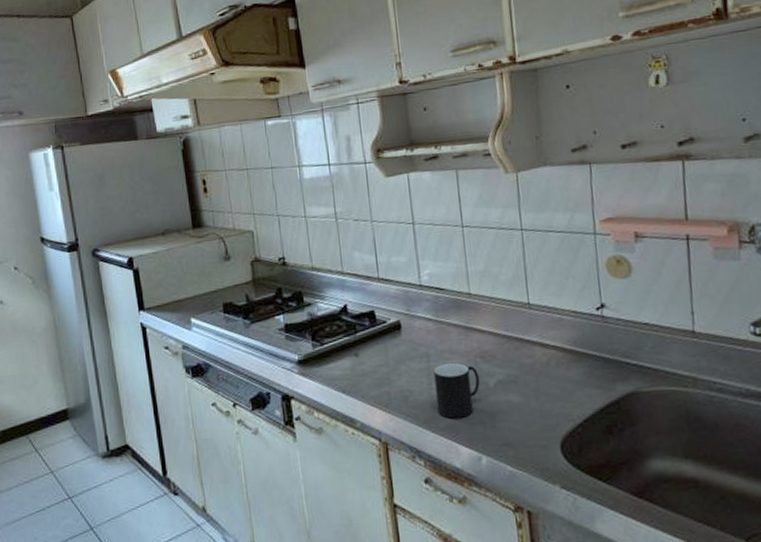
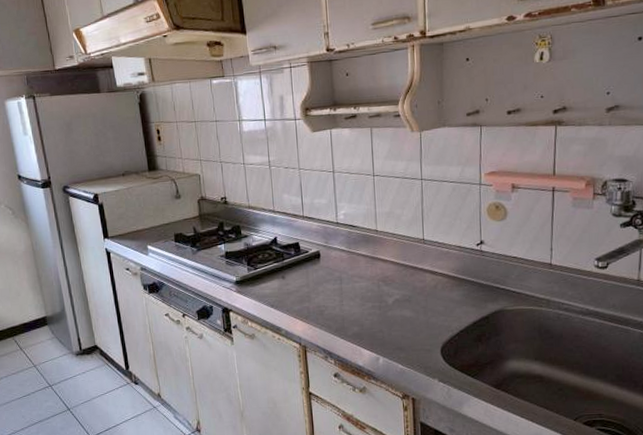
cup: present [433,363,480,419] -> none [345,285,381,328]

